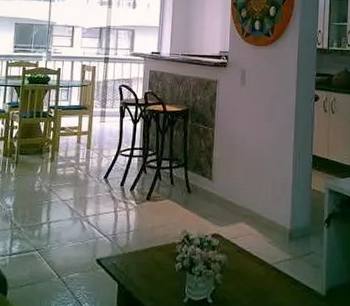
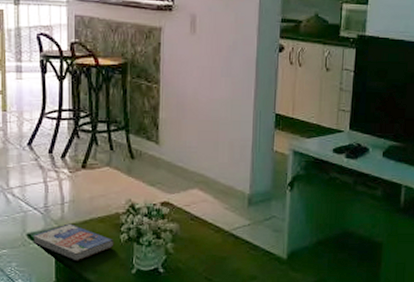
book: none [101,251,170,288] -> present [33,223,114,261]

